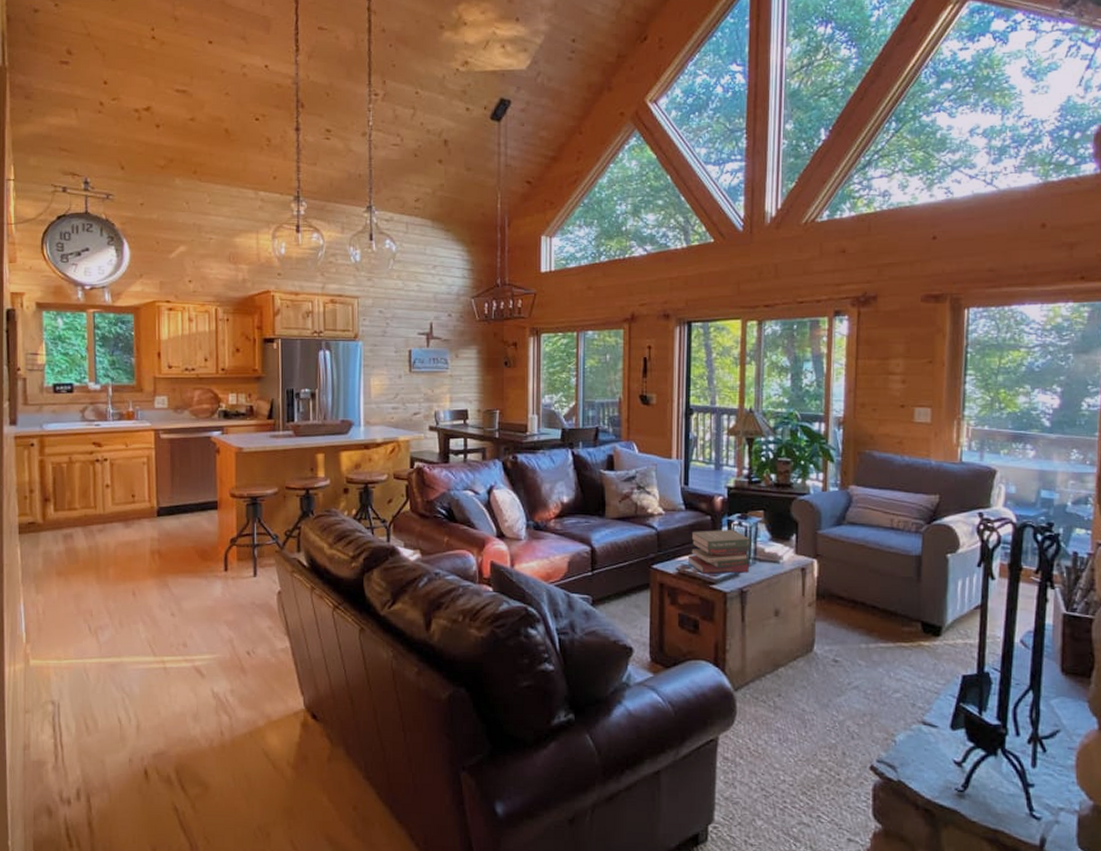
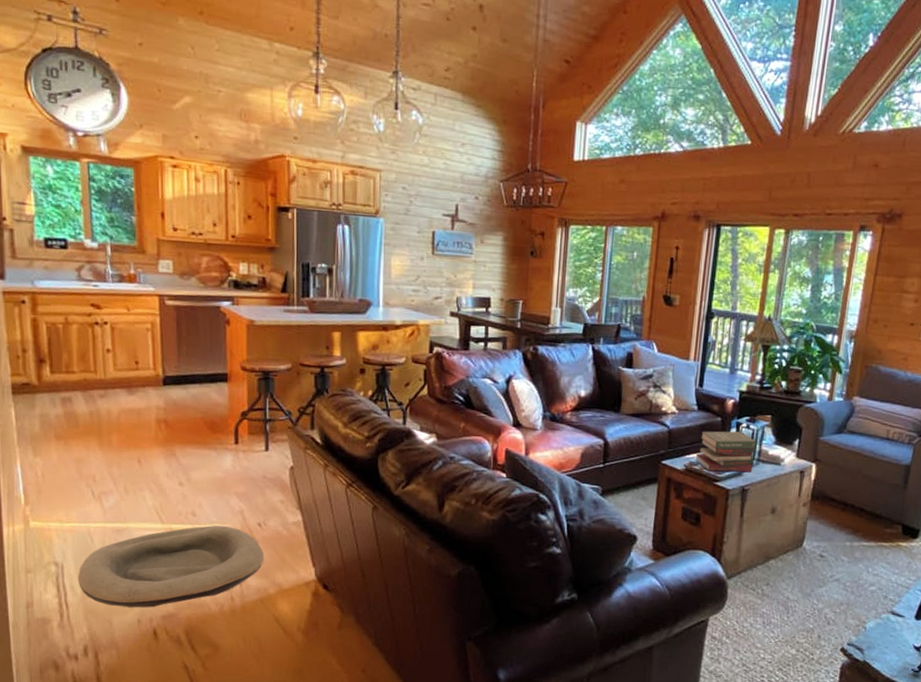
dog bed: none [72,656,254,747] -> present [77,525,265,608]

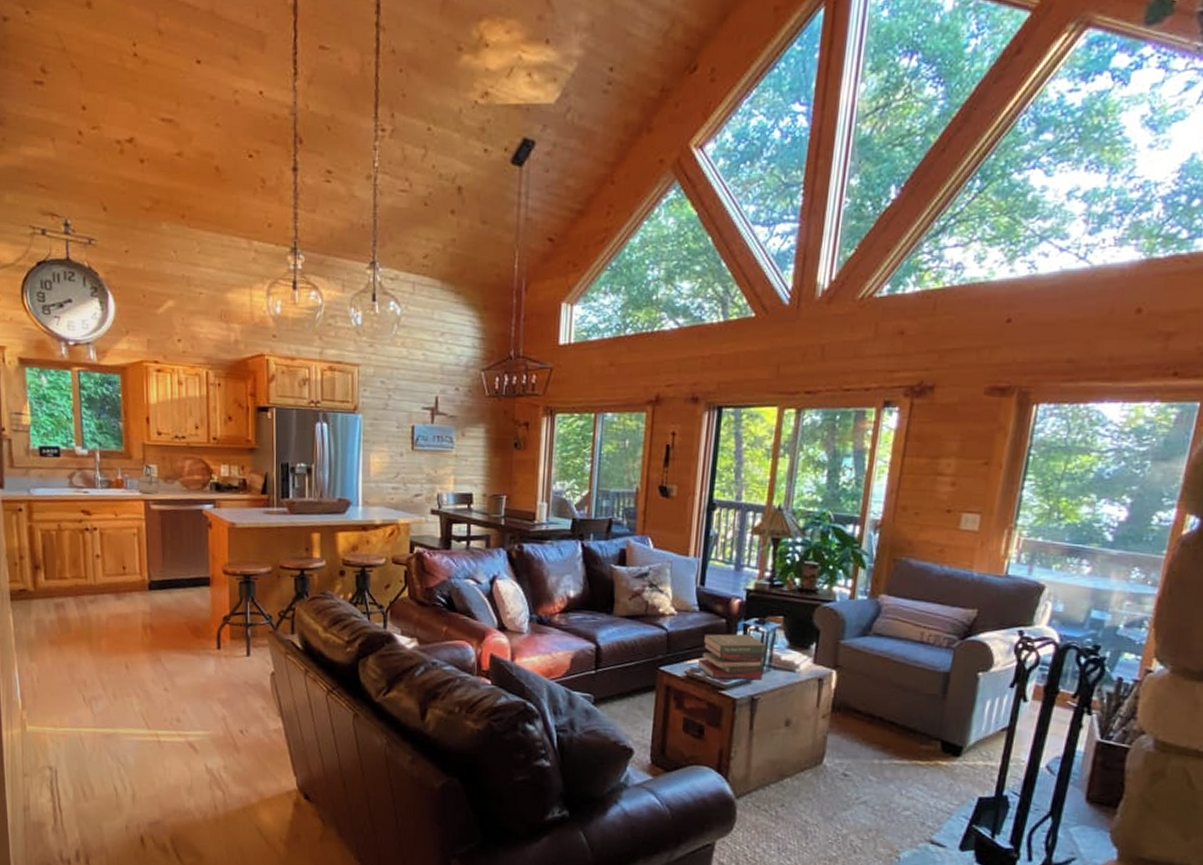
dog bed: present [77,525,265,608] -> none [70,732,247,814]
kettle: none [151,259,176,290] -> present [137,464,161,494]

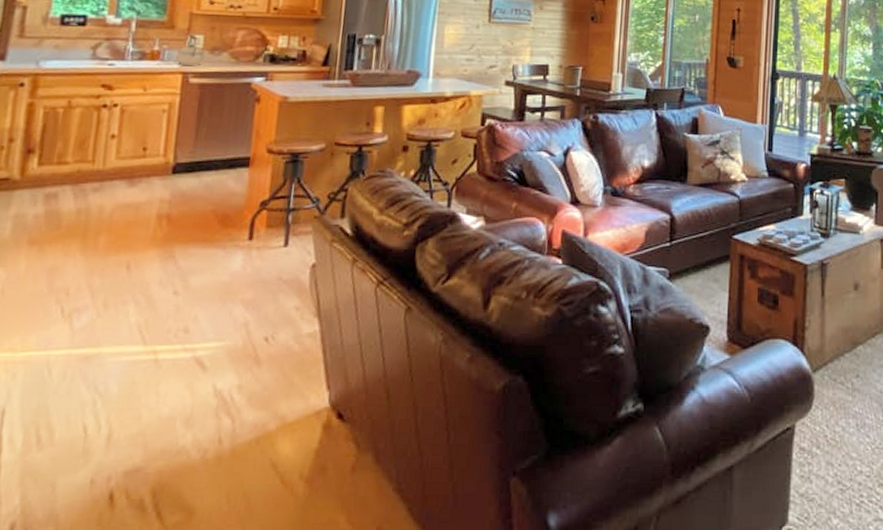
books: present [697,634,766,681] -> none [769,198,831,246]

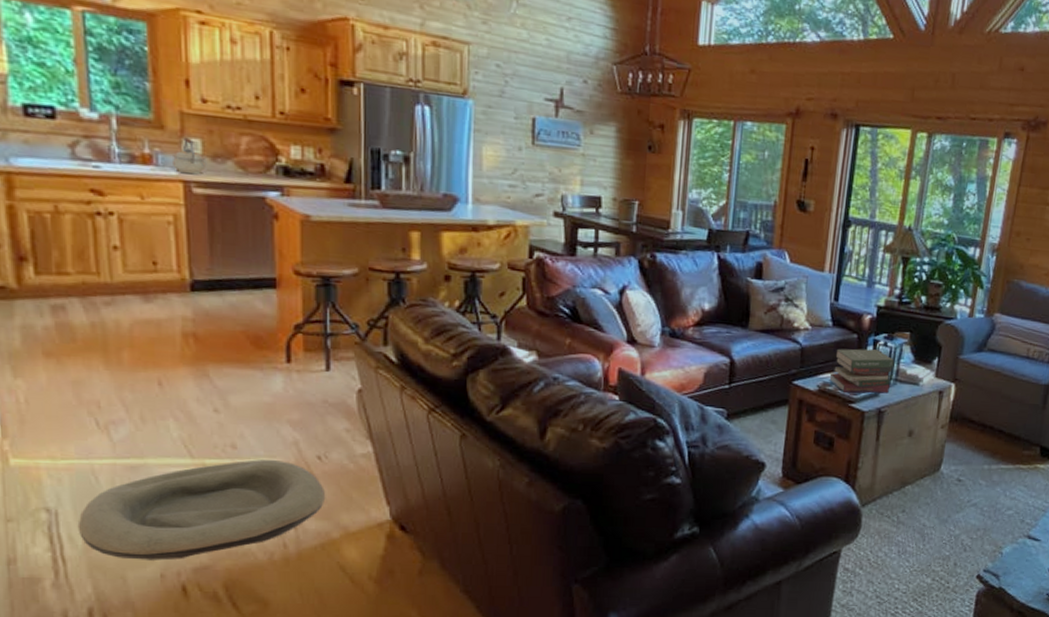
dog bed: none [20,344,268,463] -> present [77,459,326,560]
books: none [769,198,831,246] -> present [829,349,894,394]

